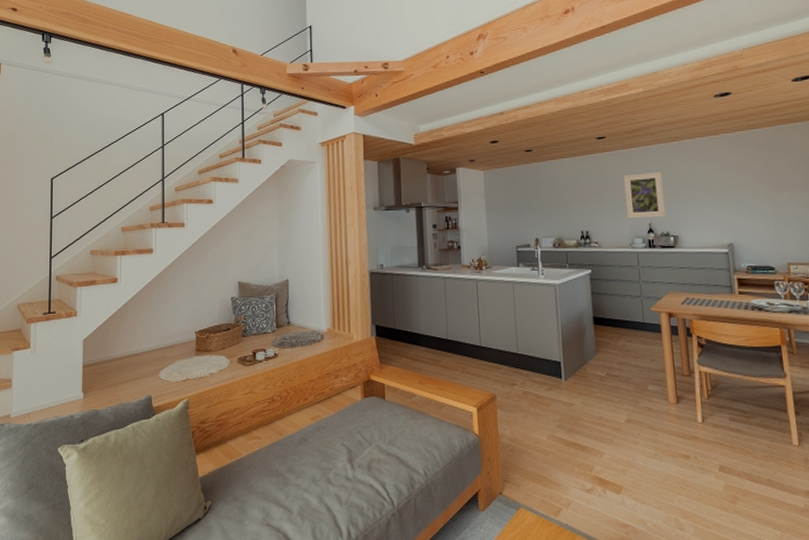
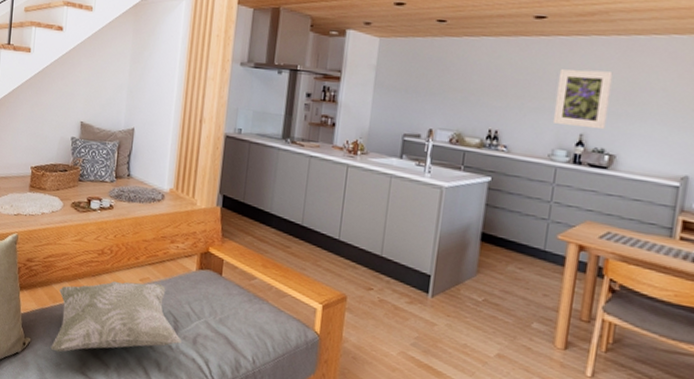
decorative pillow: none [232,419,357,509] -> present [50,280,182,353]

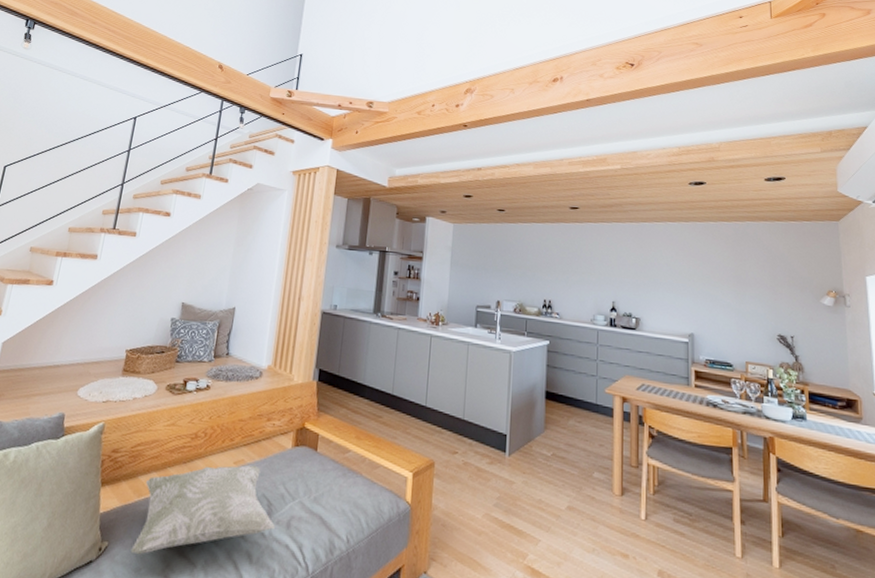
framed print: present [552,69,613,130] -> none [591,249,630,298]

